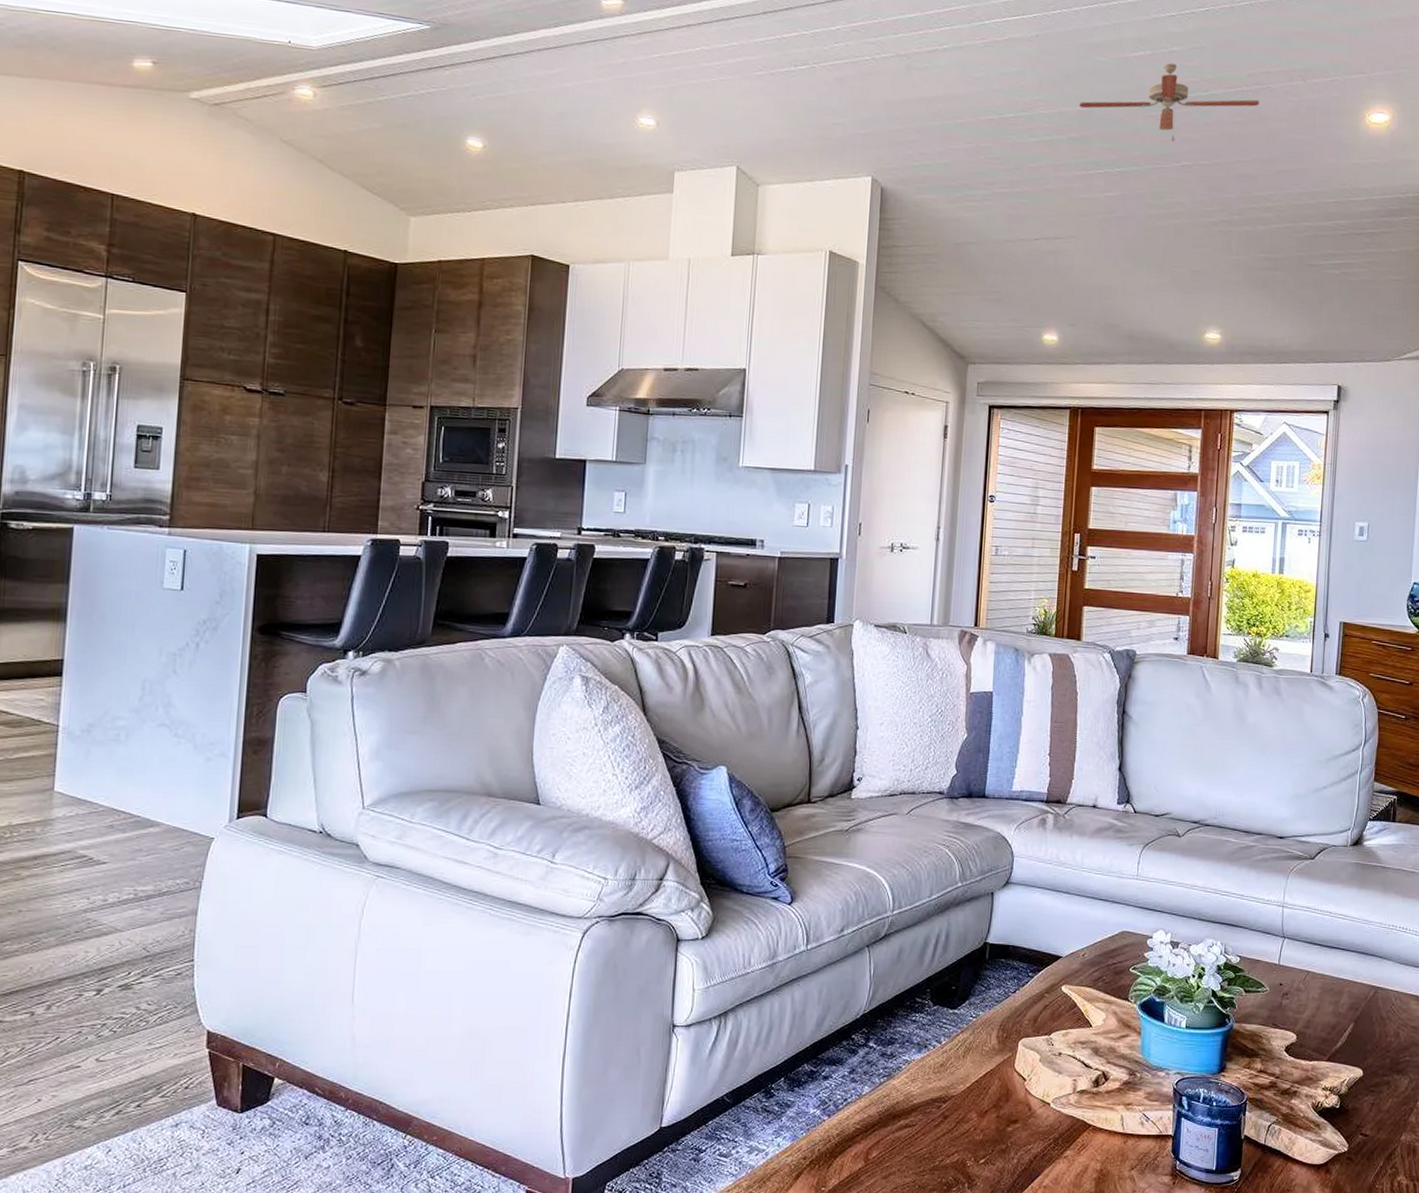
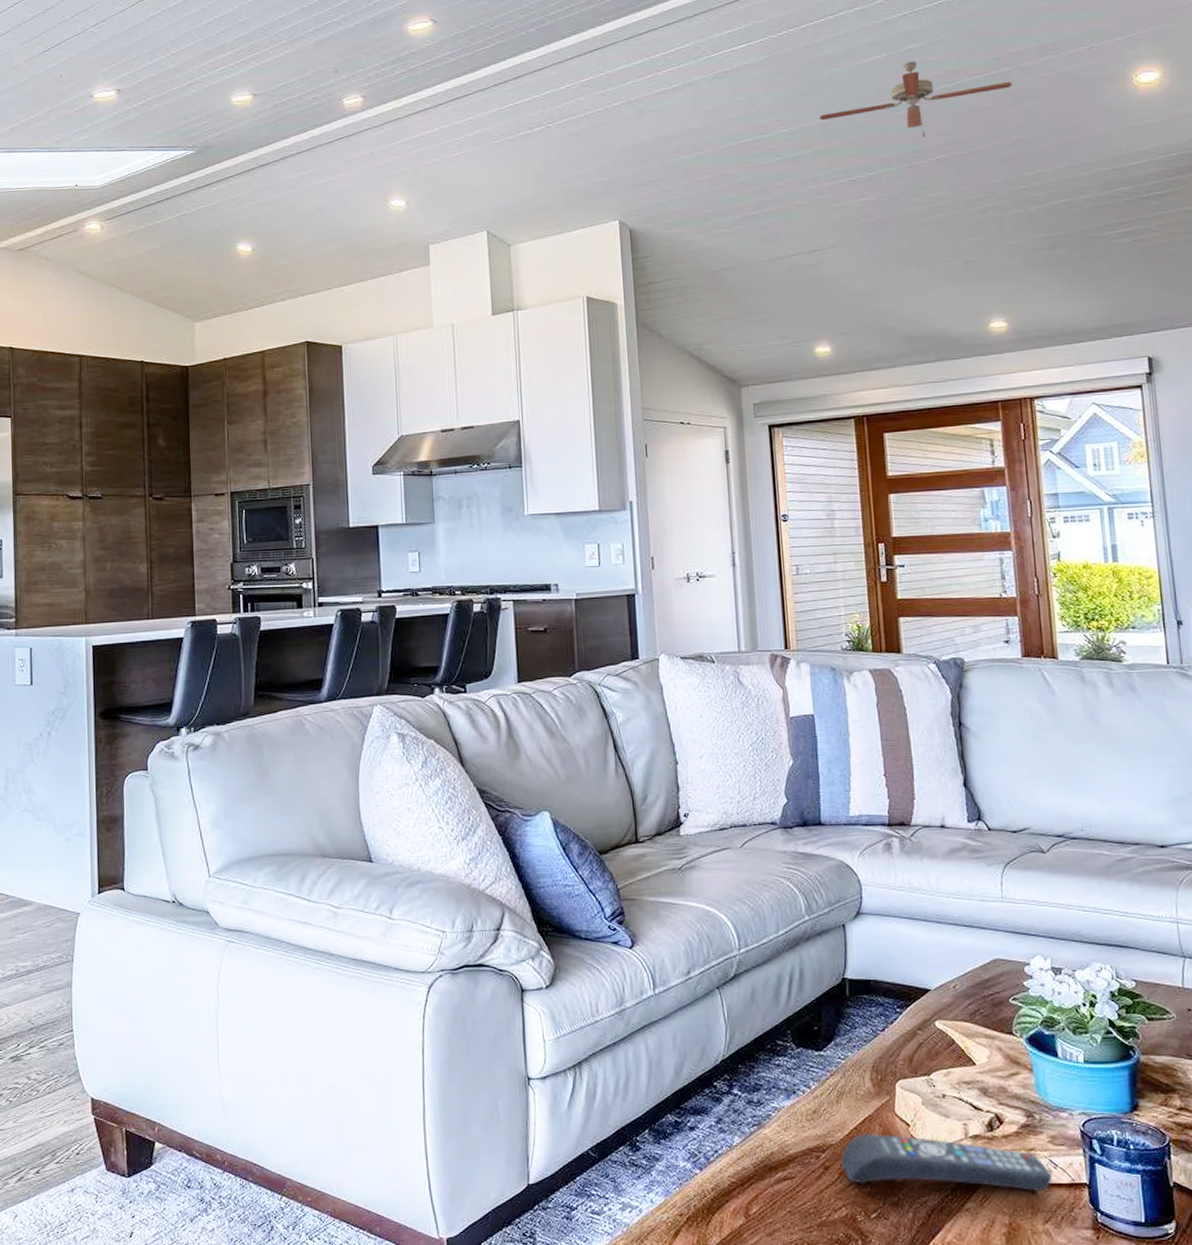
remote control: none [959,1087,1143,1142] -> present [841,1134,1052,1192]

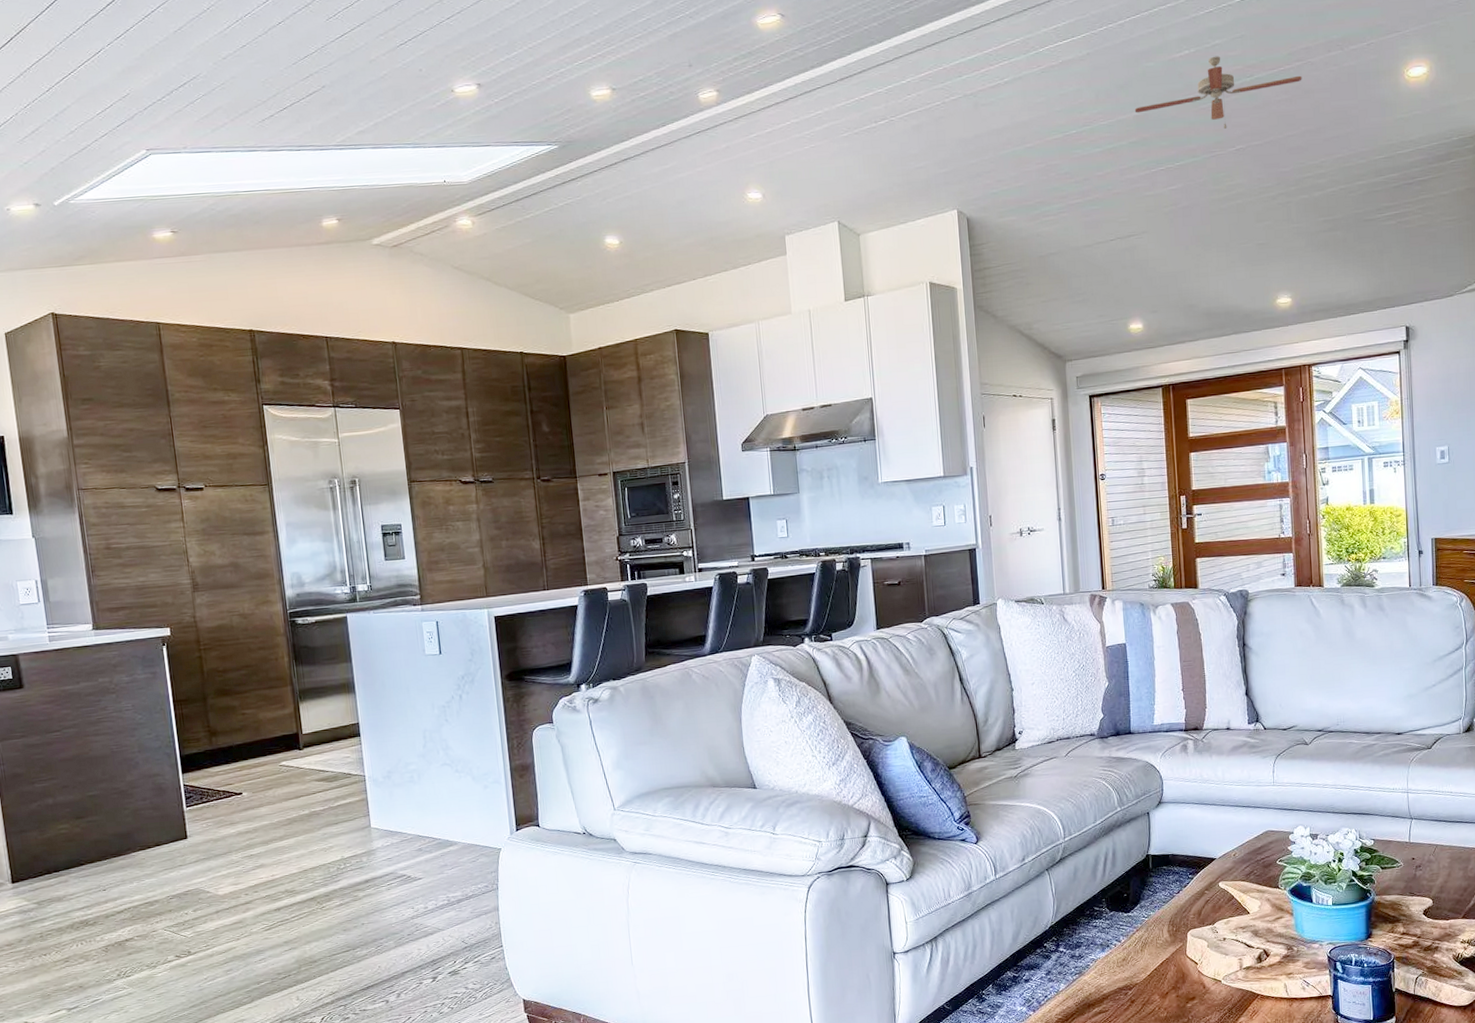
remote control: present [841,1134,1052,1192] -> none [1144,972,1305,1012]

